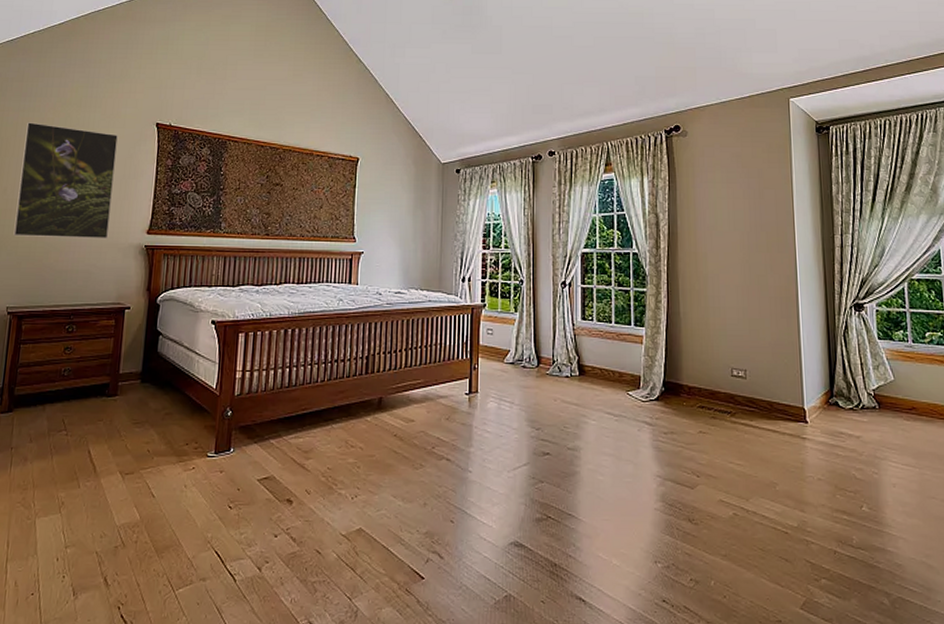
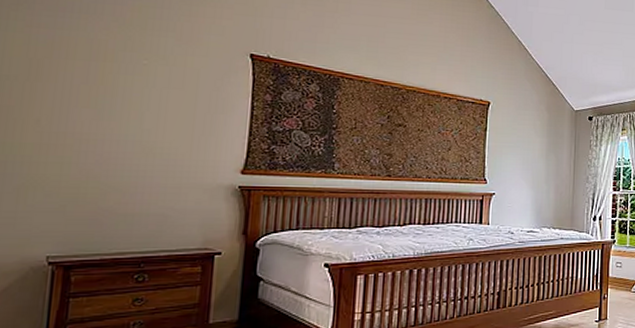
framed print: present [13,122,119,239] -> none [53,42,201,179]

